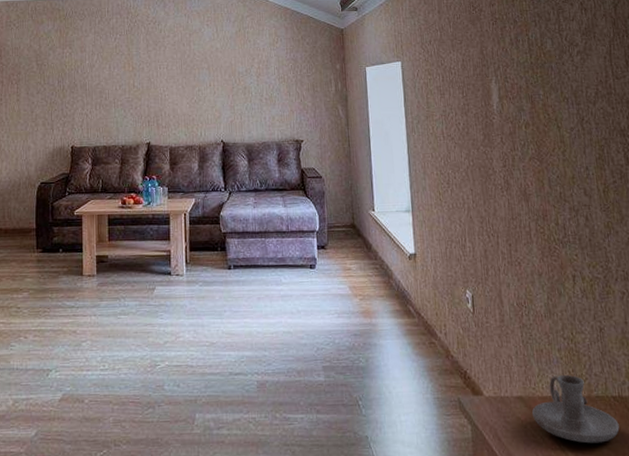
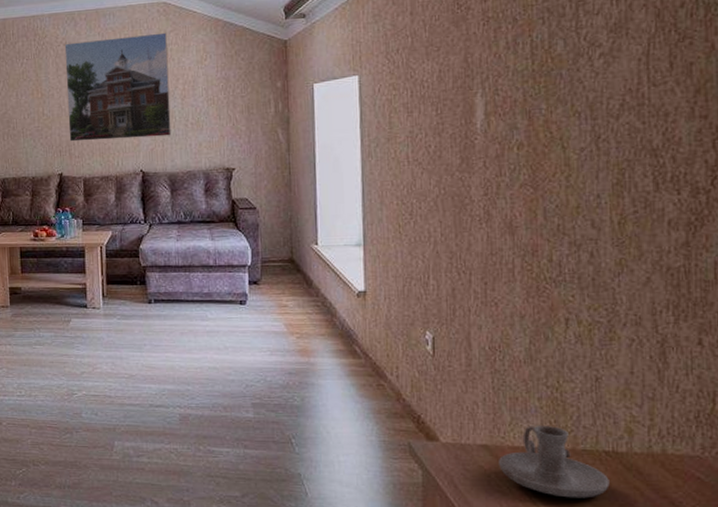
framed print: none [154,17,248,113] -> present [64,32,172,142]

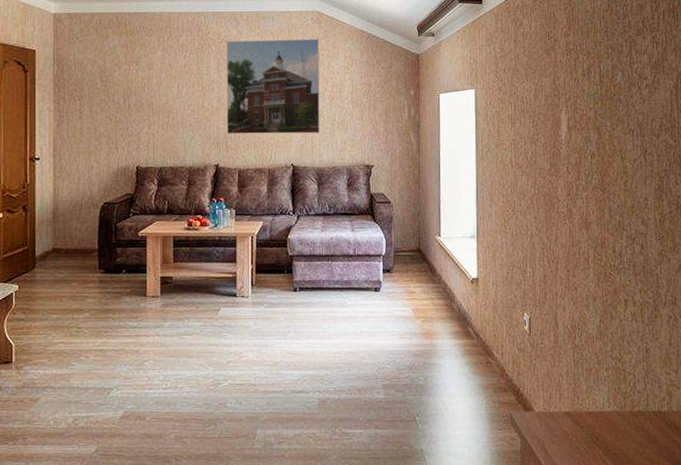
candle holder: present [499,425,610,498] -> none [578,391,656,454]

